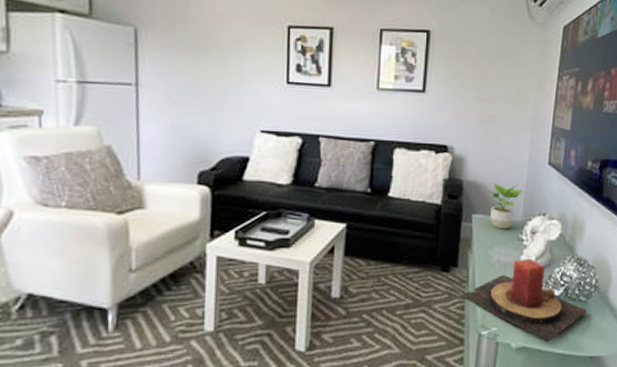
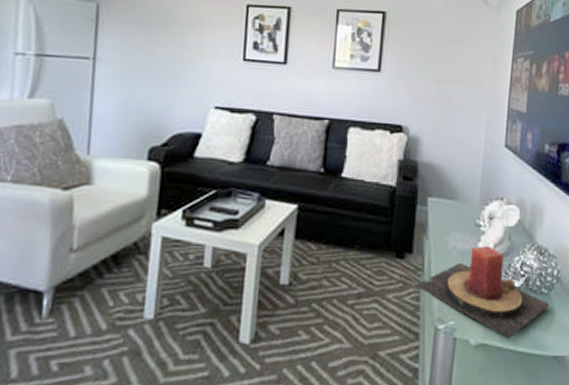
potted plant: present [488,183,522,230] -> none [443,164,479,214]

